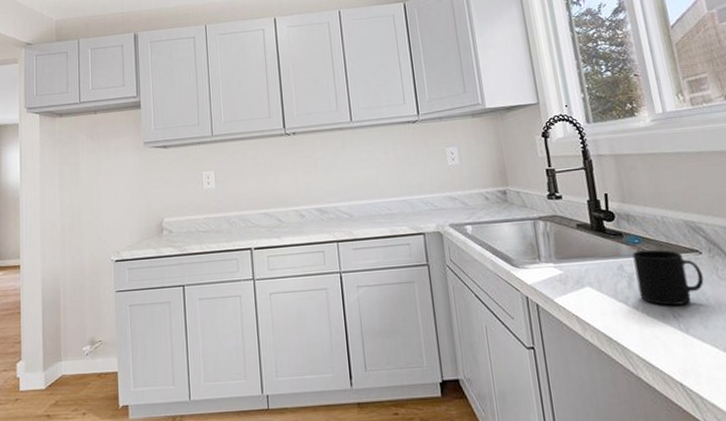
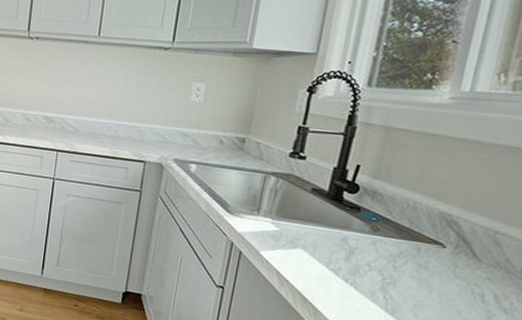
mug: present [632,249,704,306] -> none [354,228,437,290]

